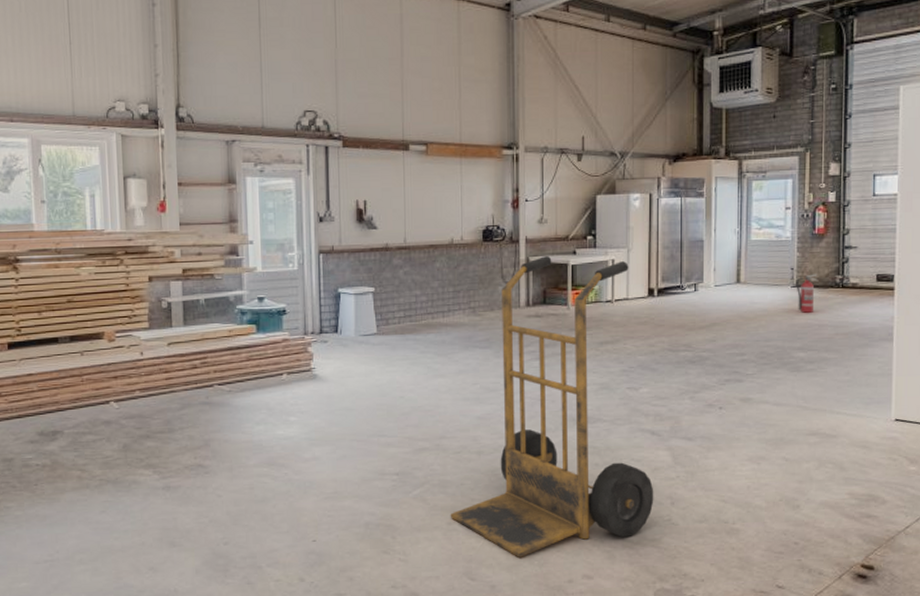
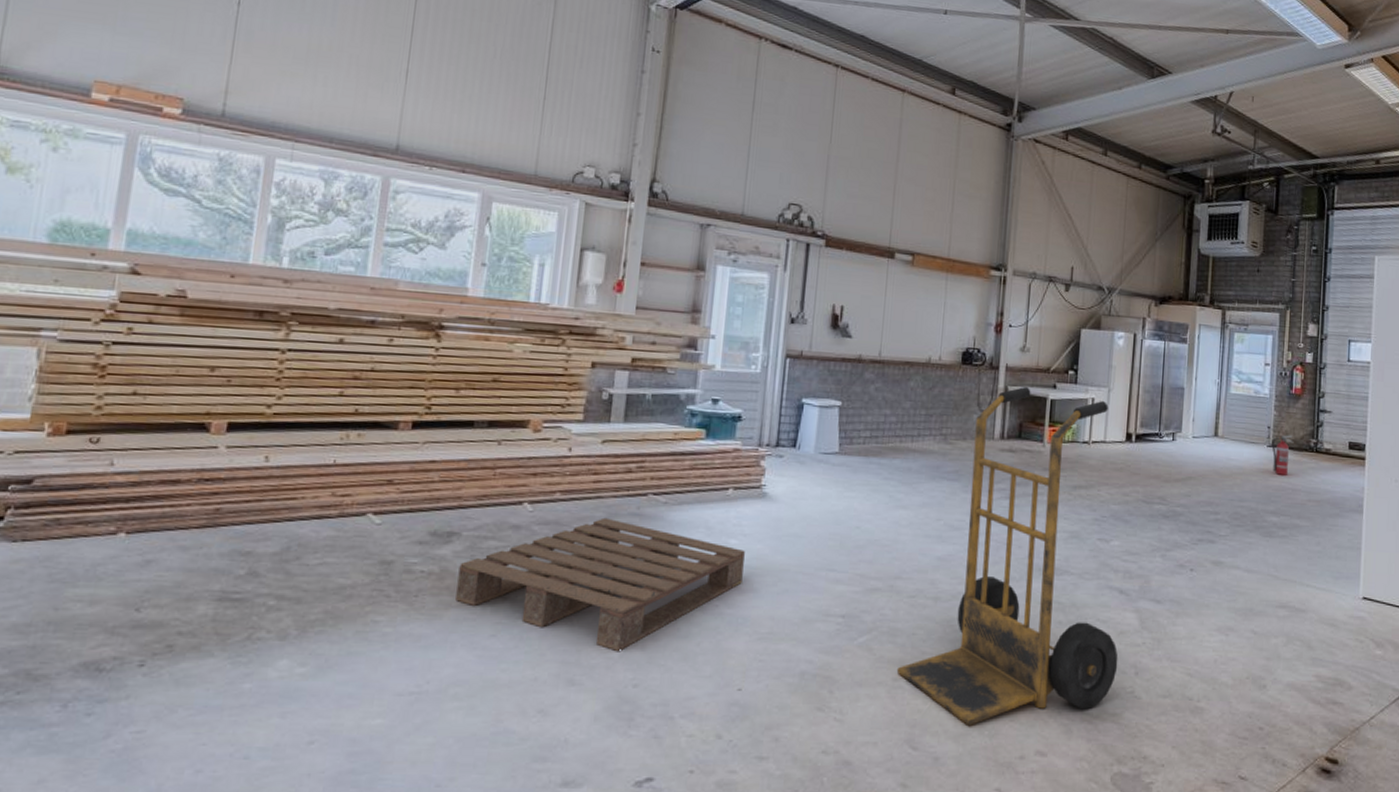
pallet: none [66,408,305,518] -> present [456,517,745,652]

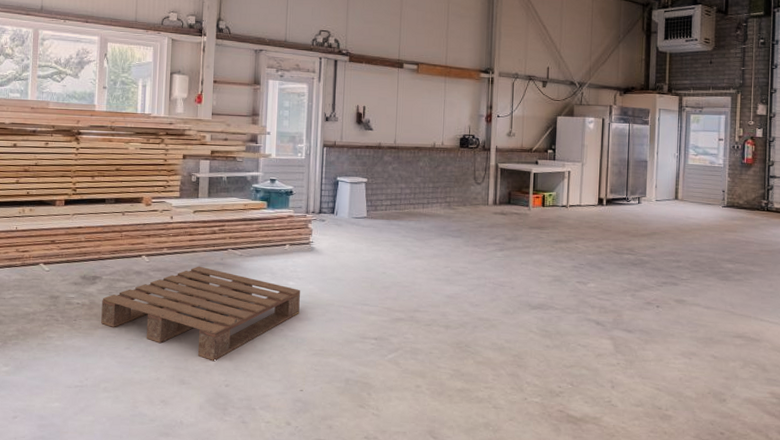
hand truck: present [896,386,1118,727] -> none [418,163,597,423]
fire extinguisher: present [1272,435,1293,475] -> none [726,197,746,230]

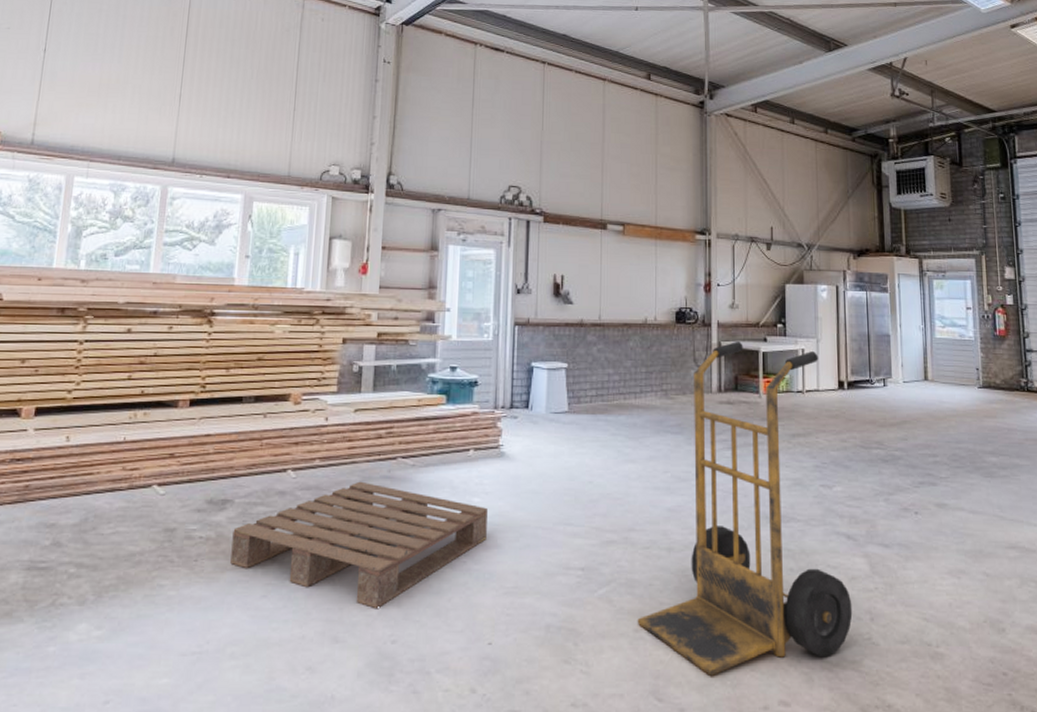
hand truck: none [418,163,597,423] -> present [637,340,853,677]

